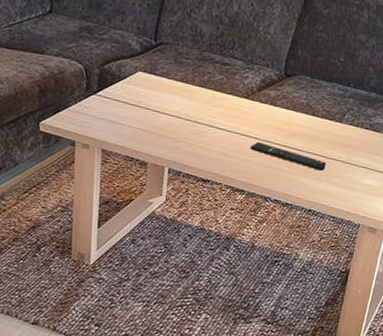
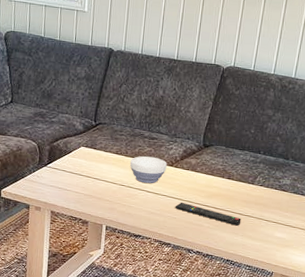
bowl: none [197,85,242,119] -> present [129,156,167,184]

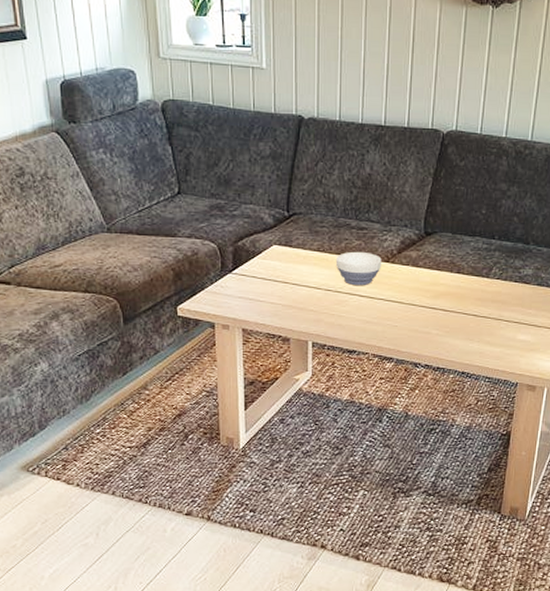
remote control: present [175,202,241,226] -> none [395,306,476,330]

